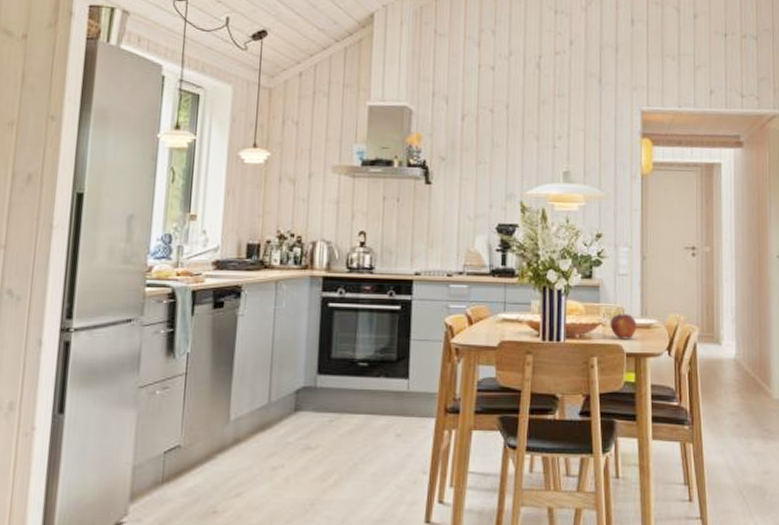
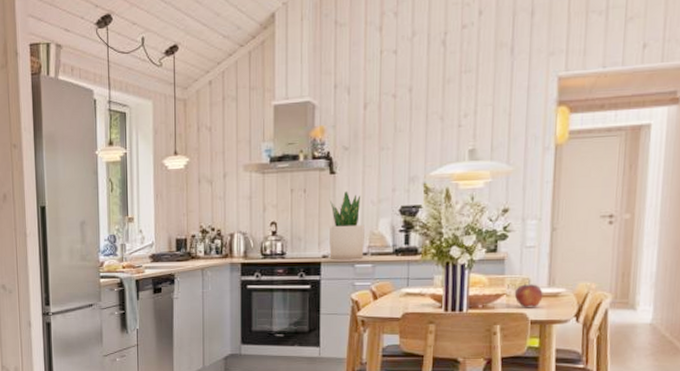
planter: none [422,203,461,279] -> present [329,191,365,260]

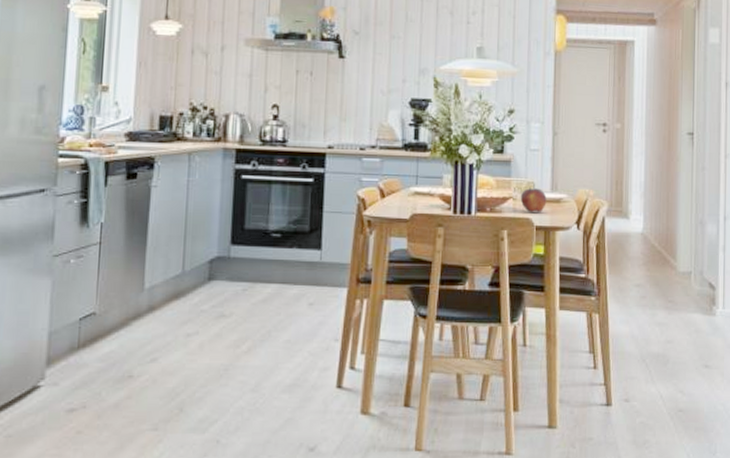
planter: present [329,191,365,260] -> none [335,77,374,153]

